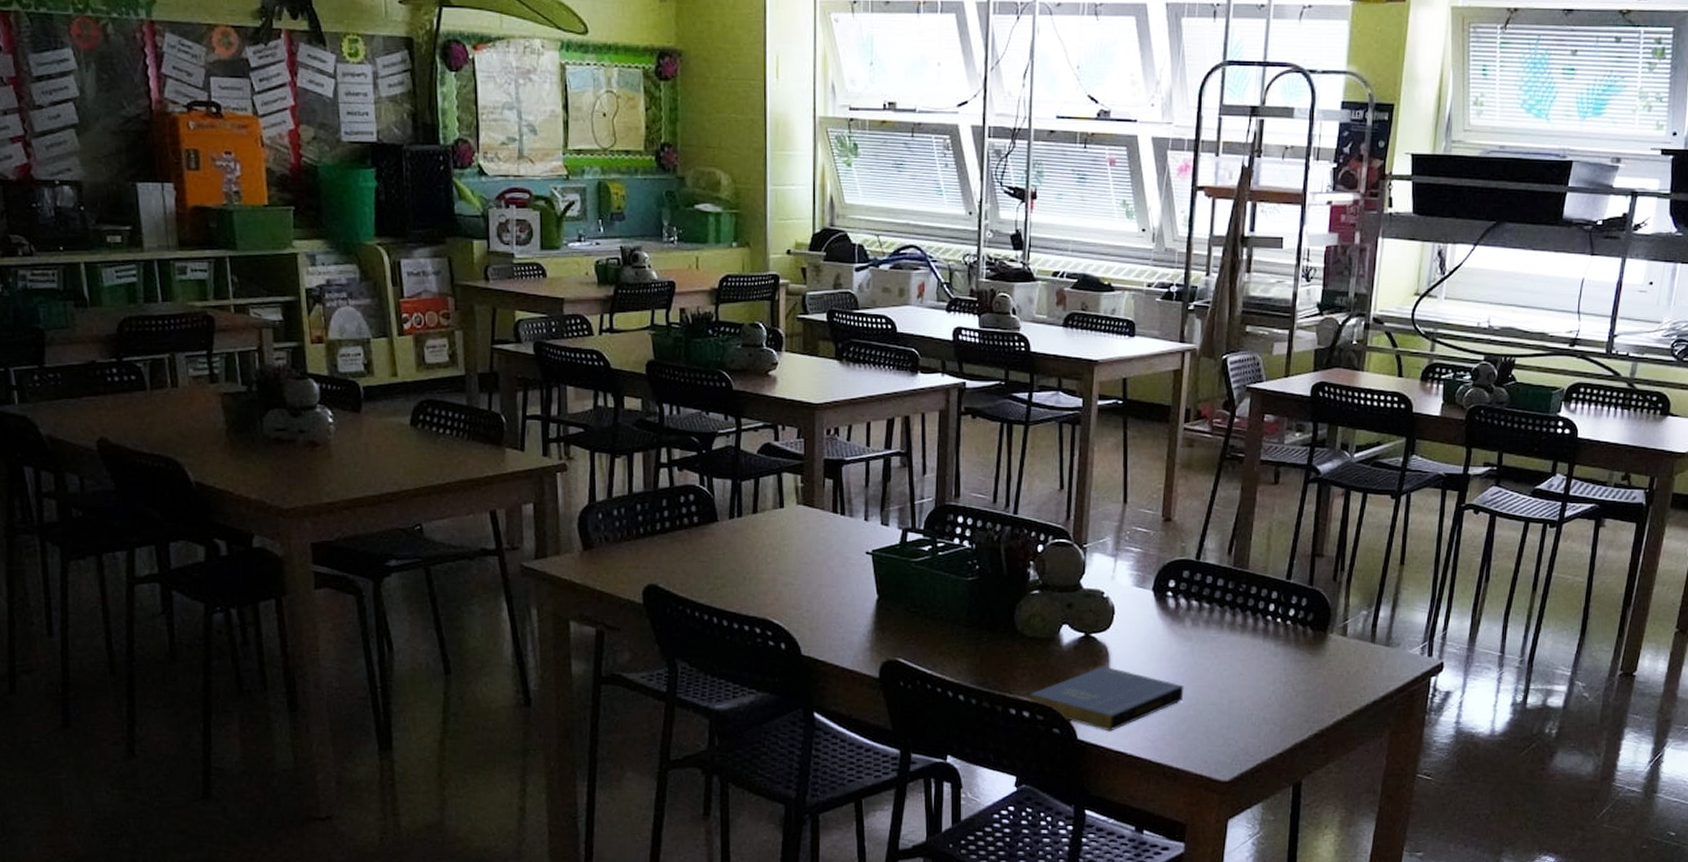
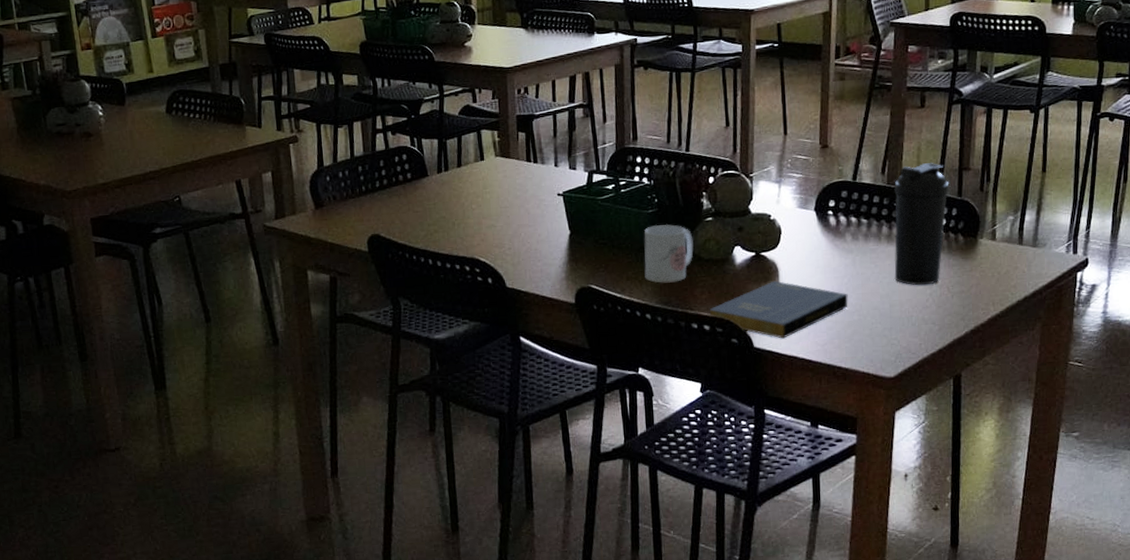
mug: none [960,595,1016,661] -> present [644,224,694,283]
water bottle: none [1235,546,1301,681] -> present [894,163,950,286]

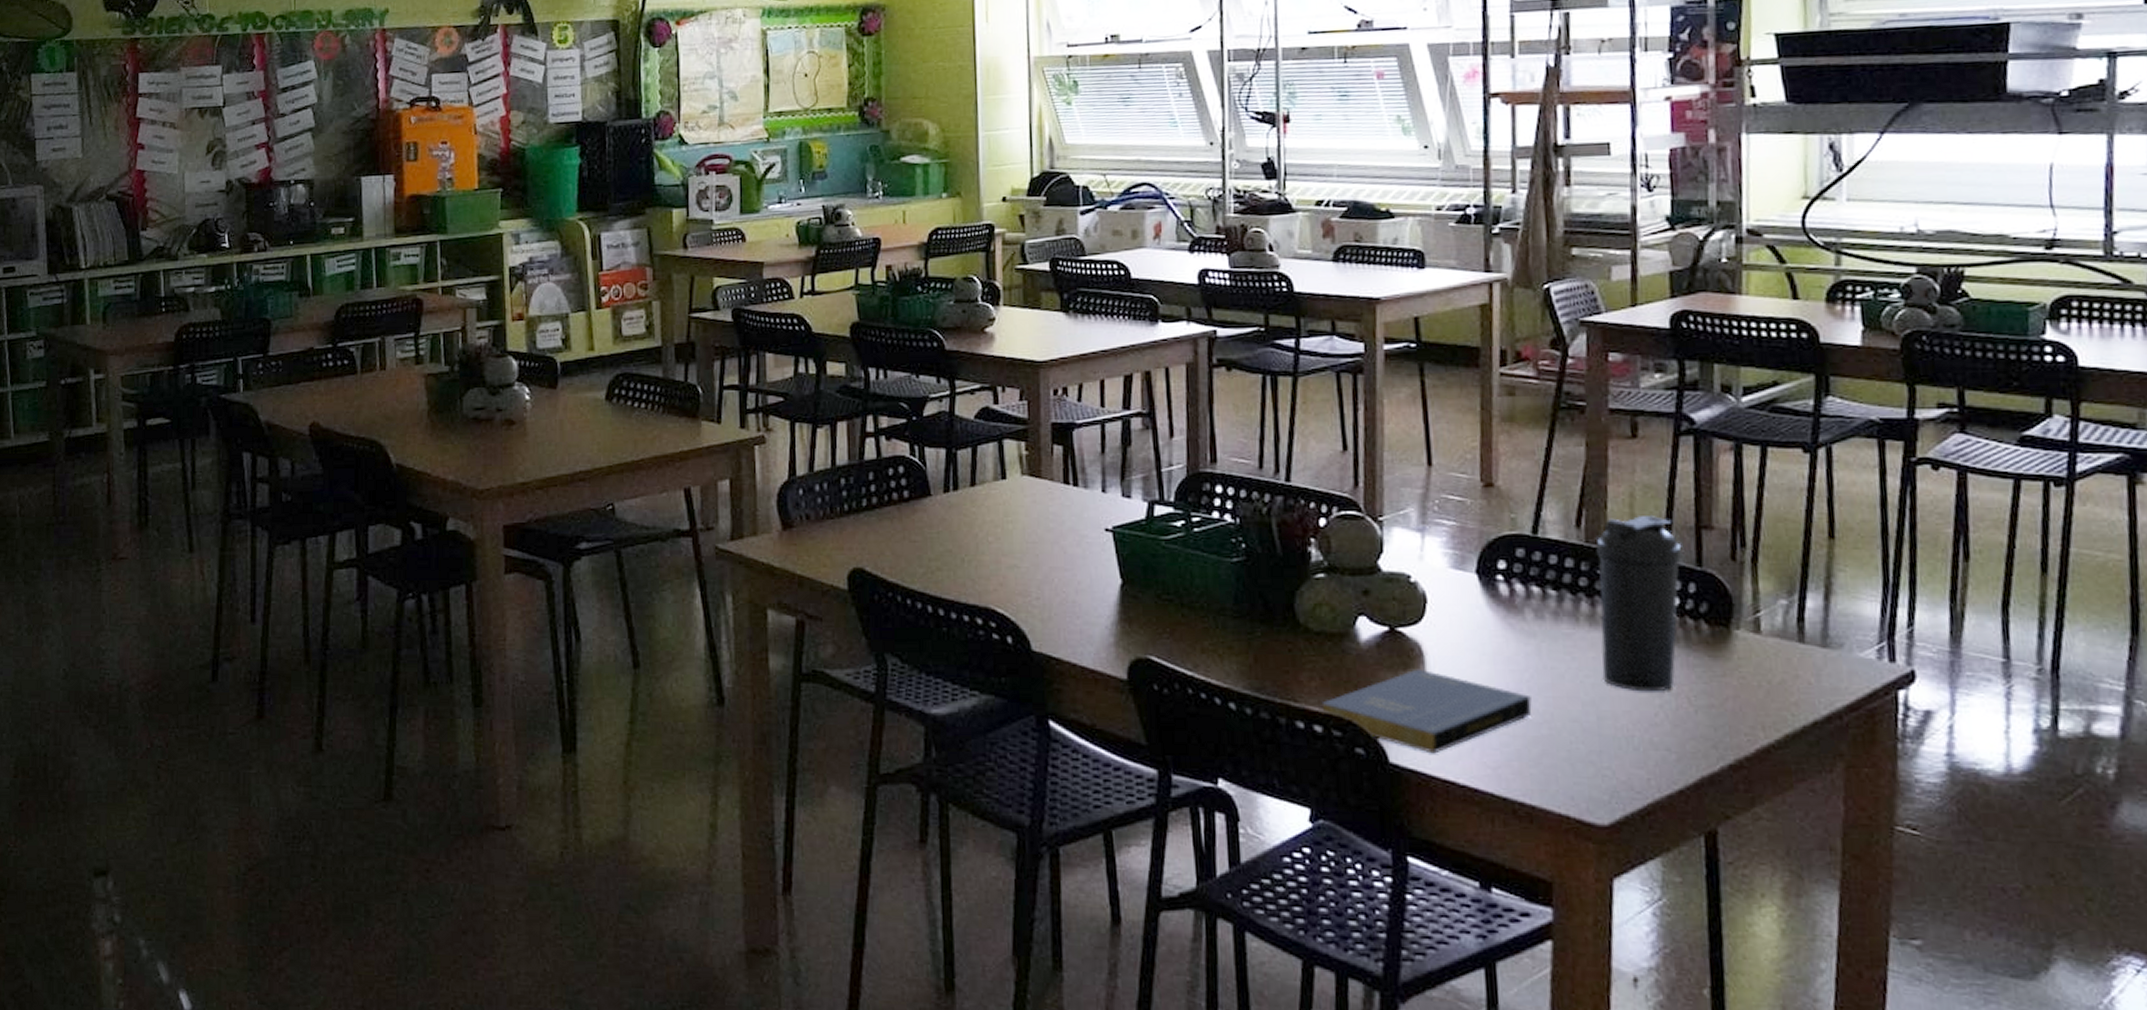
mug: present [644,224,694,283] -> none [1226,580,1298,661]

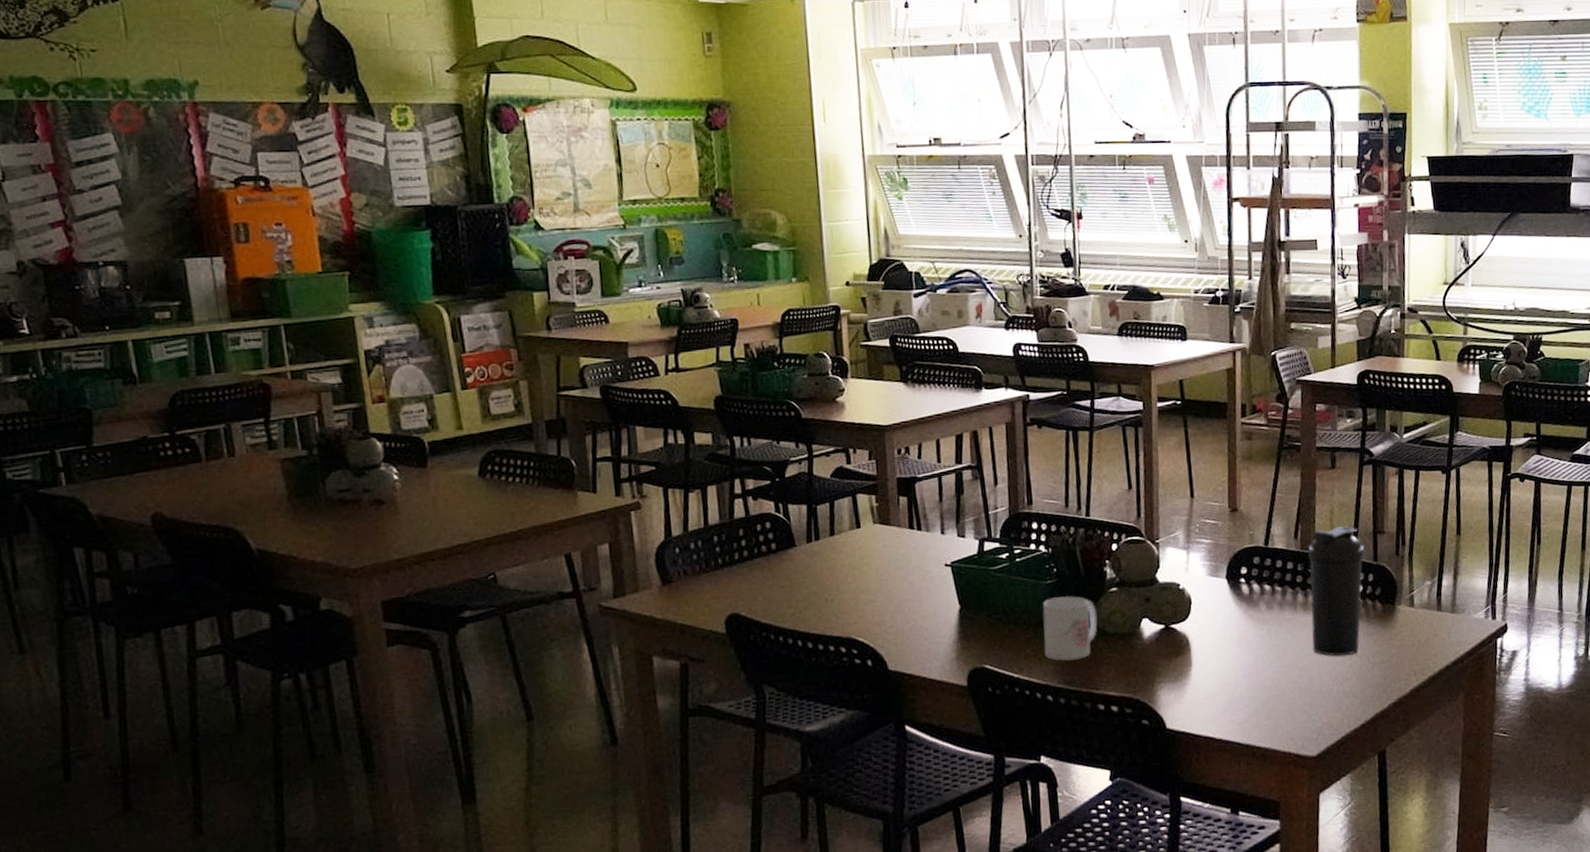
mug: none [1226,580,1298,661] -> present [1042,596,1098,661]
book: present [1321,668,1532,754] -> none [1116,655,1265,718]

